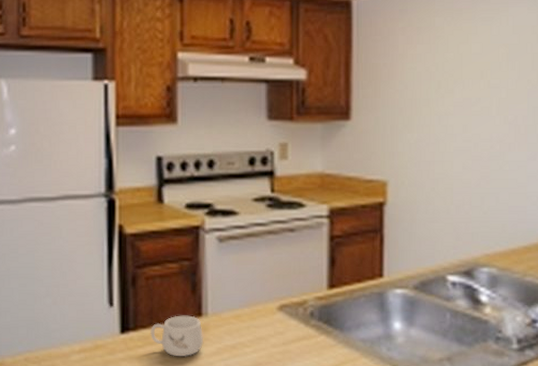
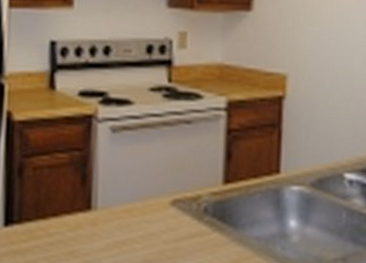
mug: present [150,315,204,357] -> none [36,208,92,253]

